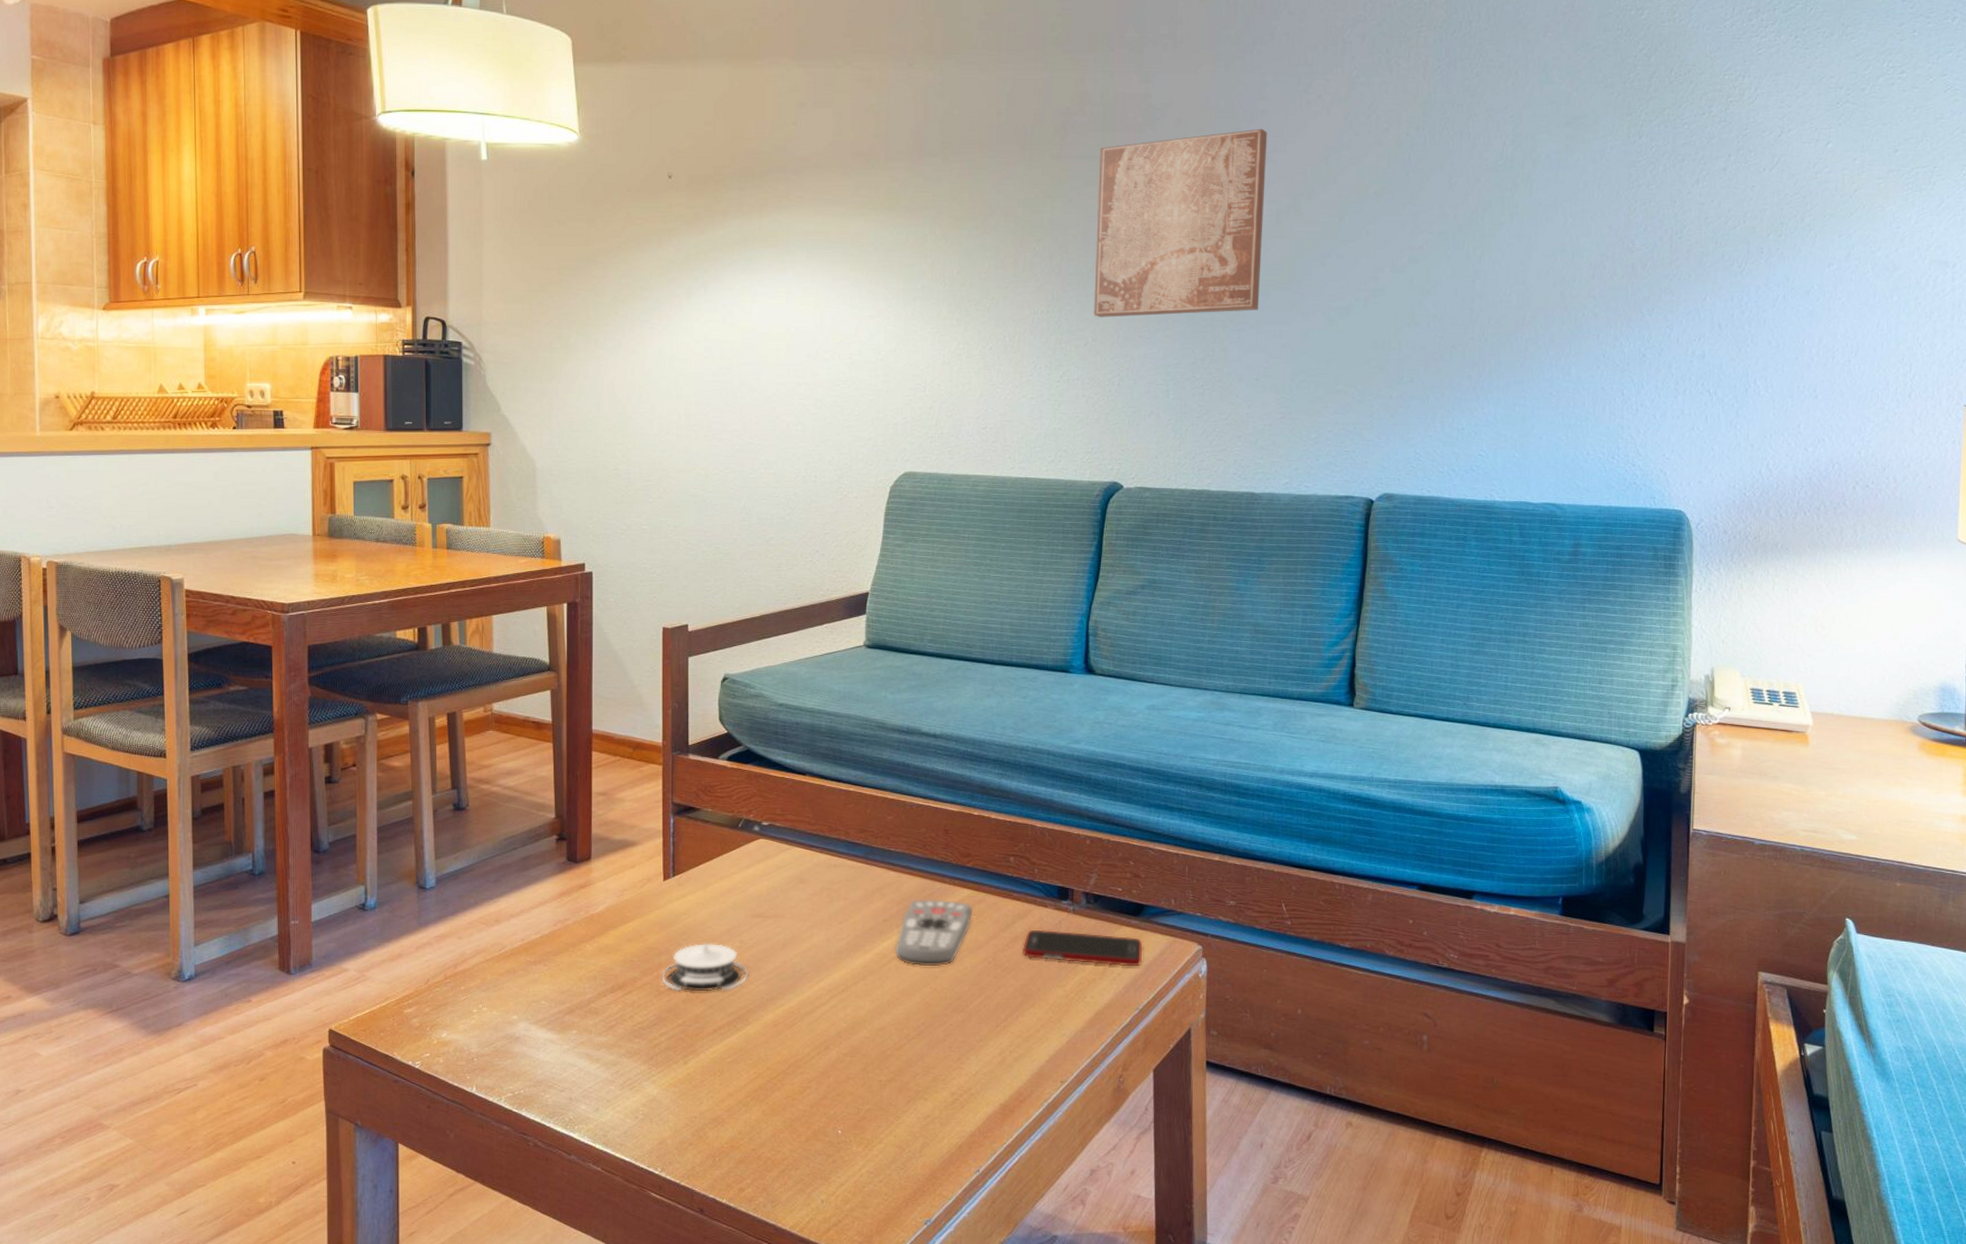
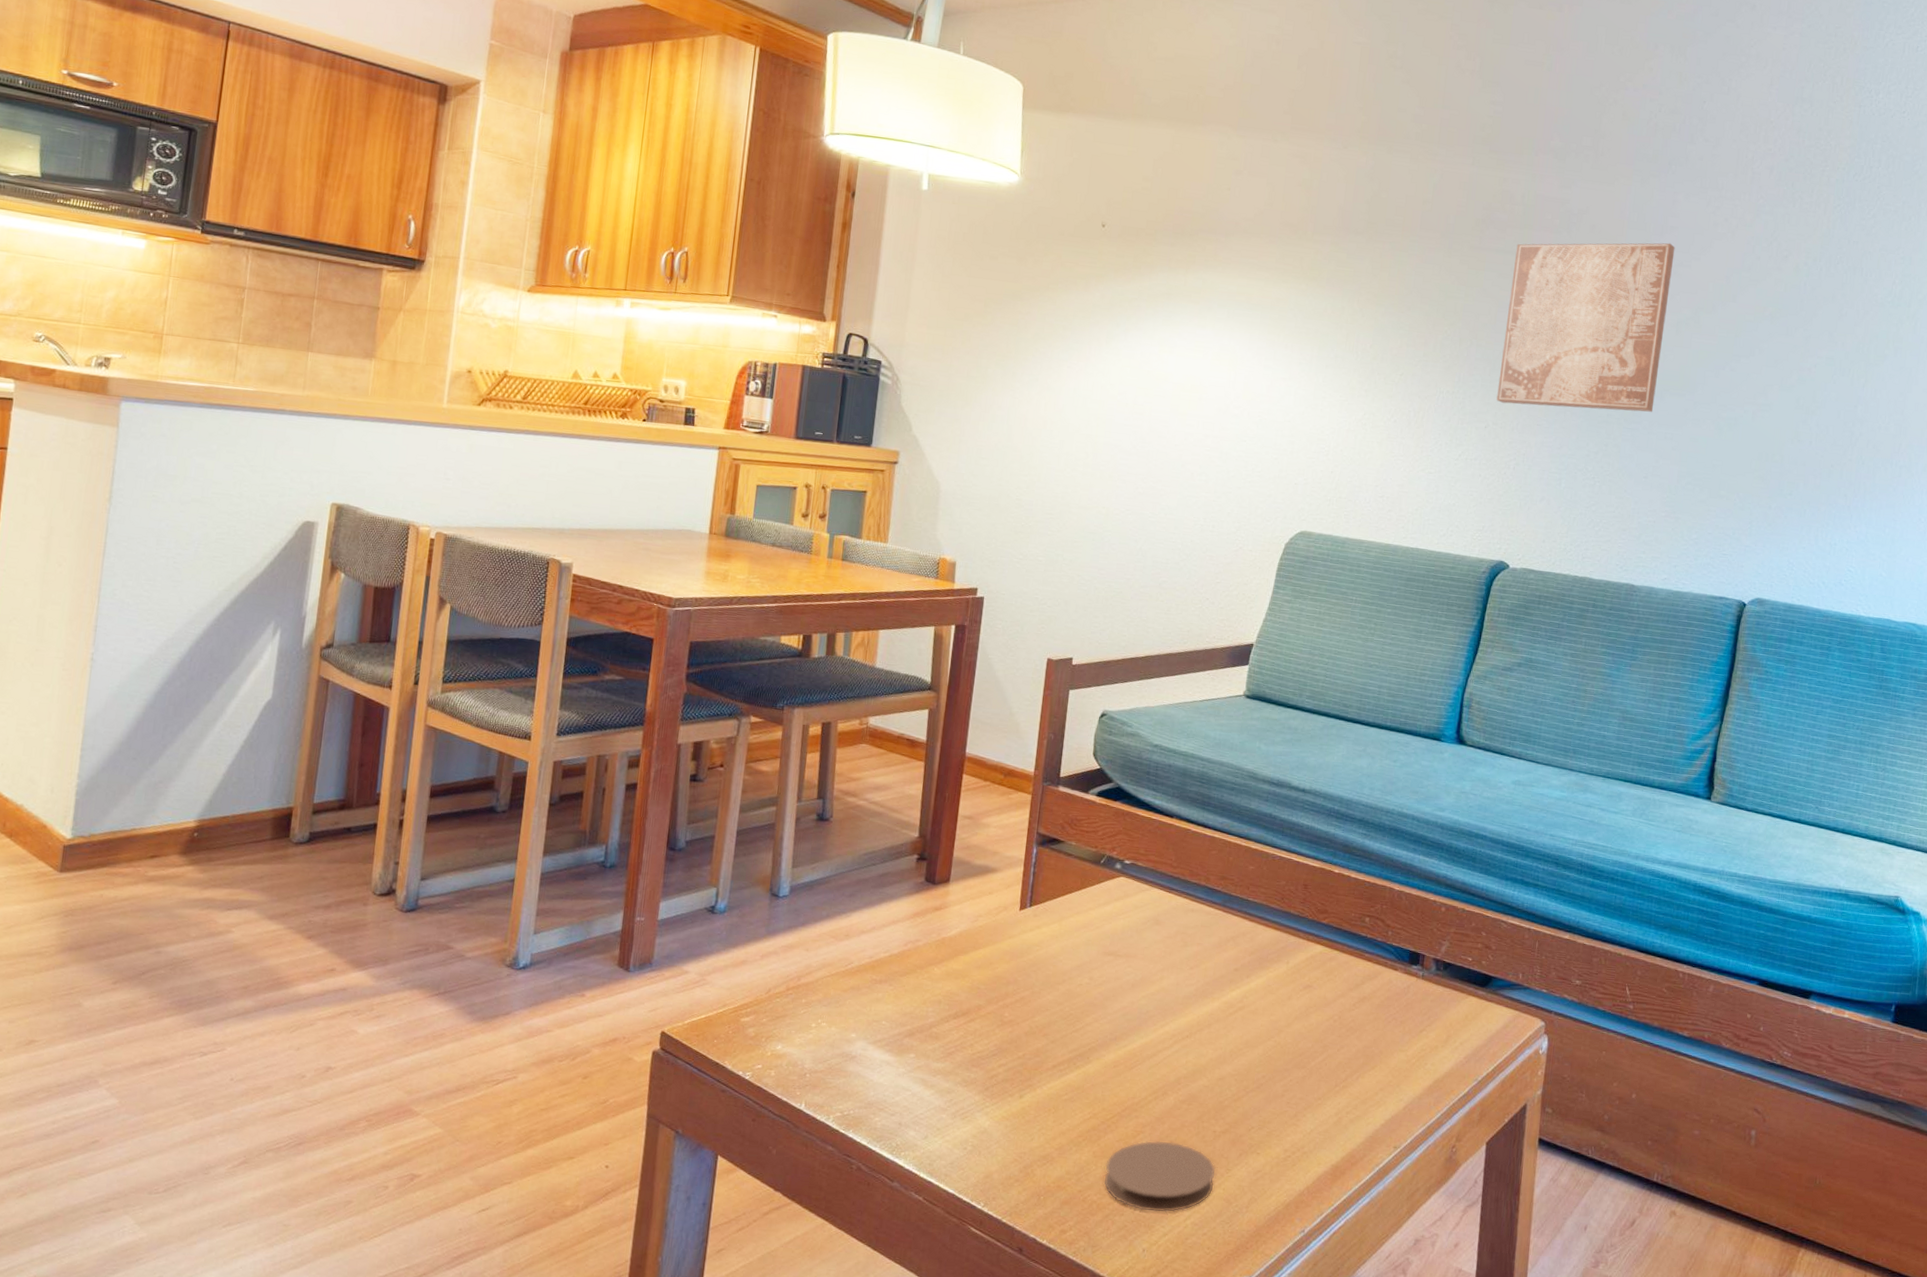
architectural model: present [662,941,749,992] -> none [1007,975,1095,1027]
coaster: none [776,1094,885,1163] -> present [1103,1141,1216,1213]
remote control: present [894,899,973,967] -> none [1242,951,1325,1021]
cell phone: present [1023,929,1143,967] -> none [1369,991,1488,1038]

